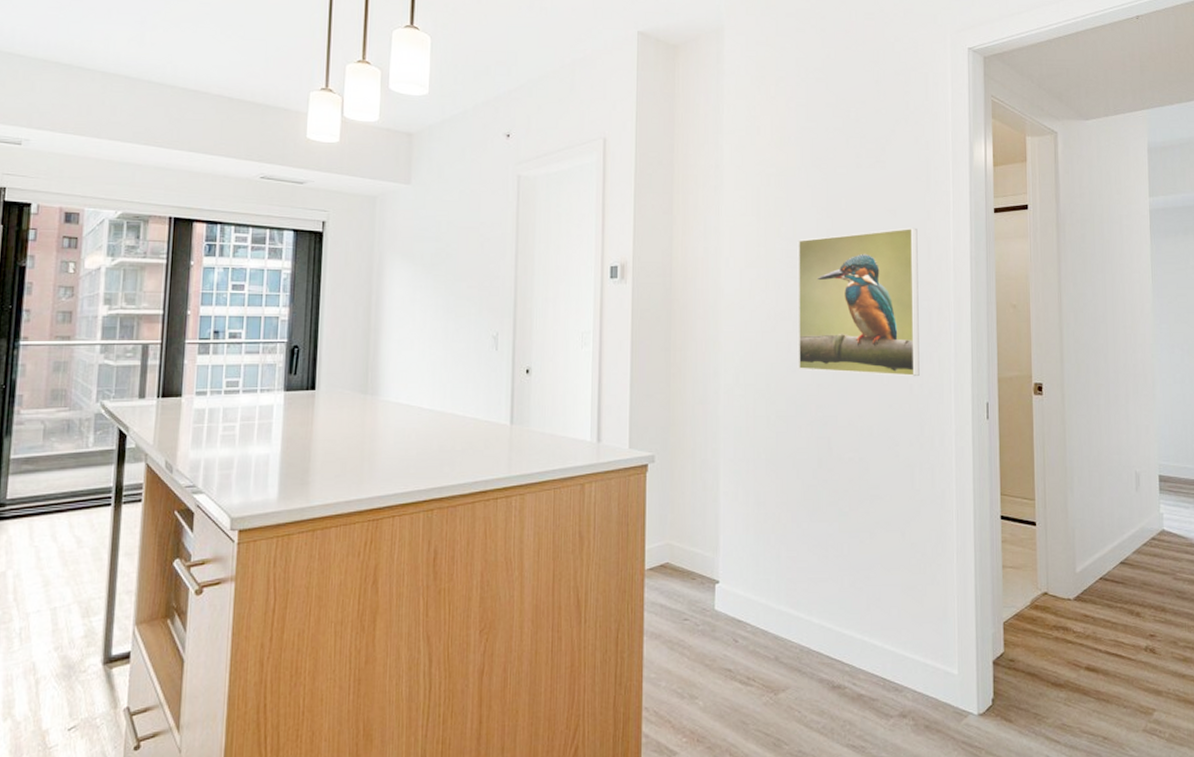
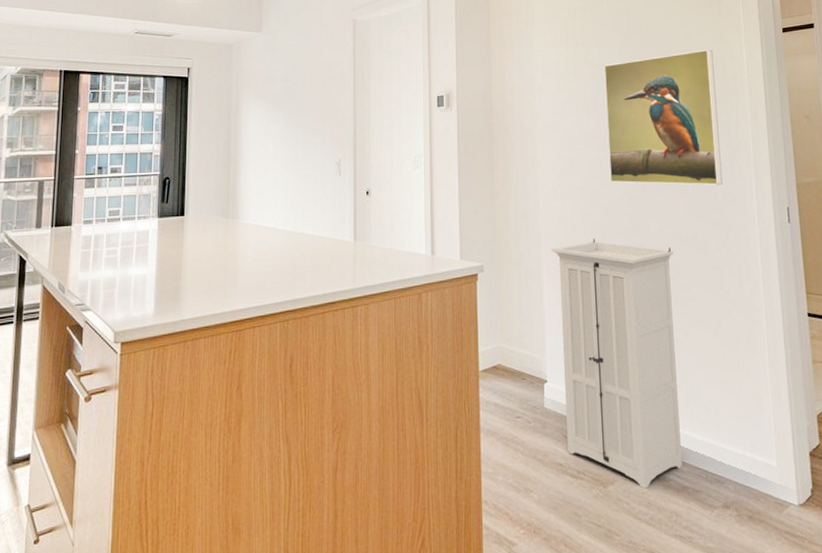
storage cabinet: none [730,430,862,697] -> present [551,239,682,489]

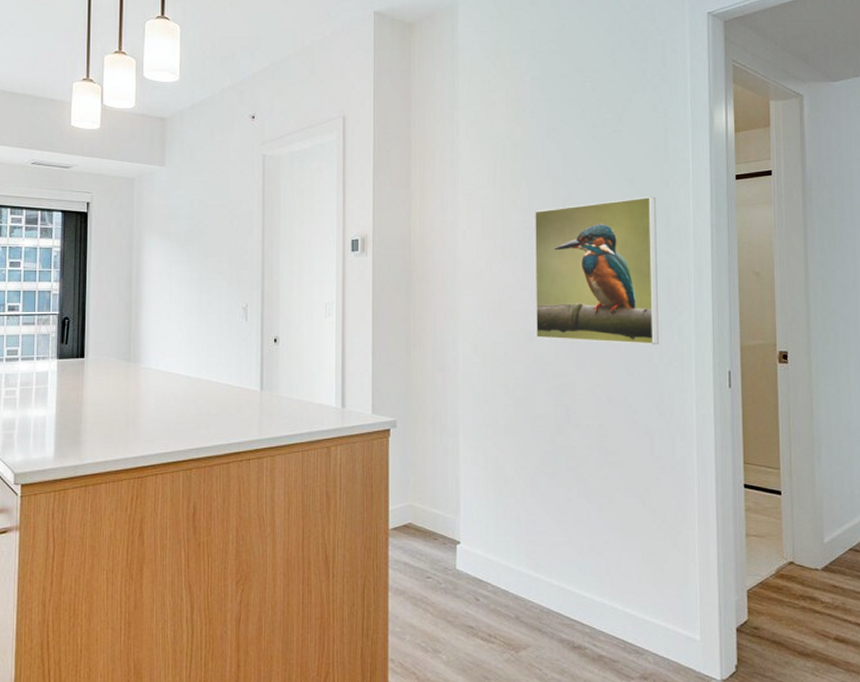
storage cabinet: present [551,239,682,489] -> none [469,397,601,656]

